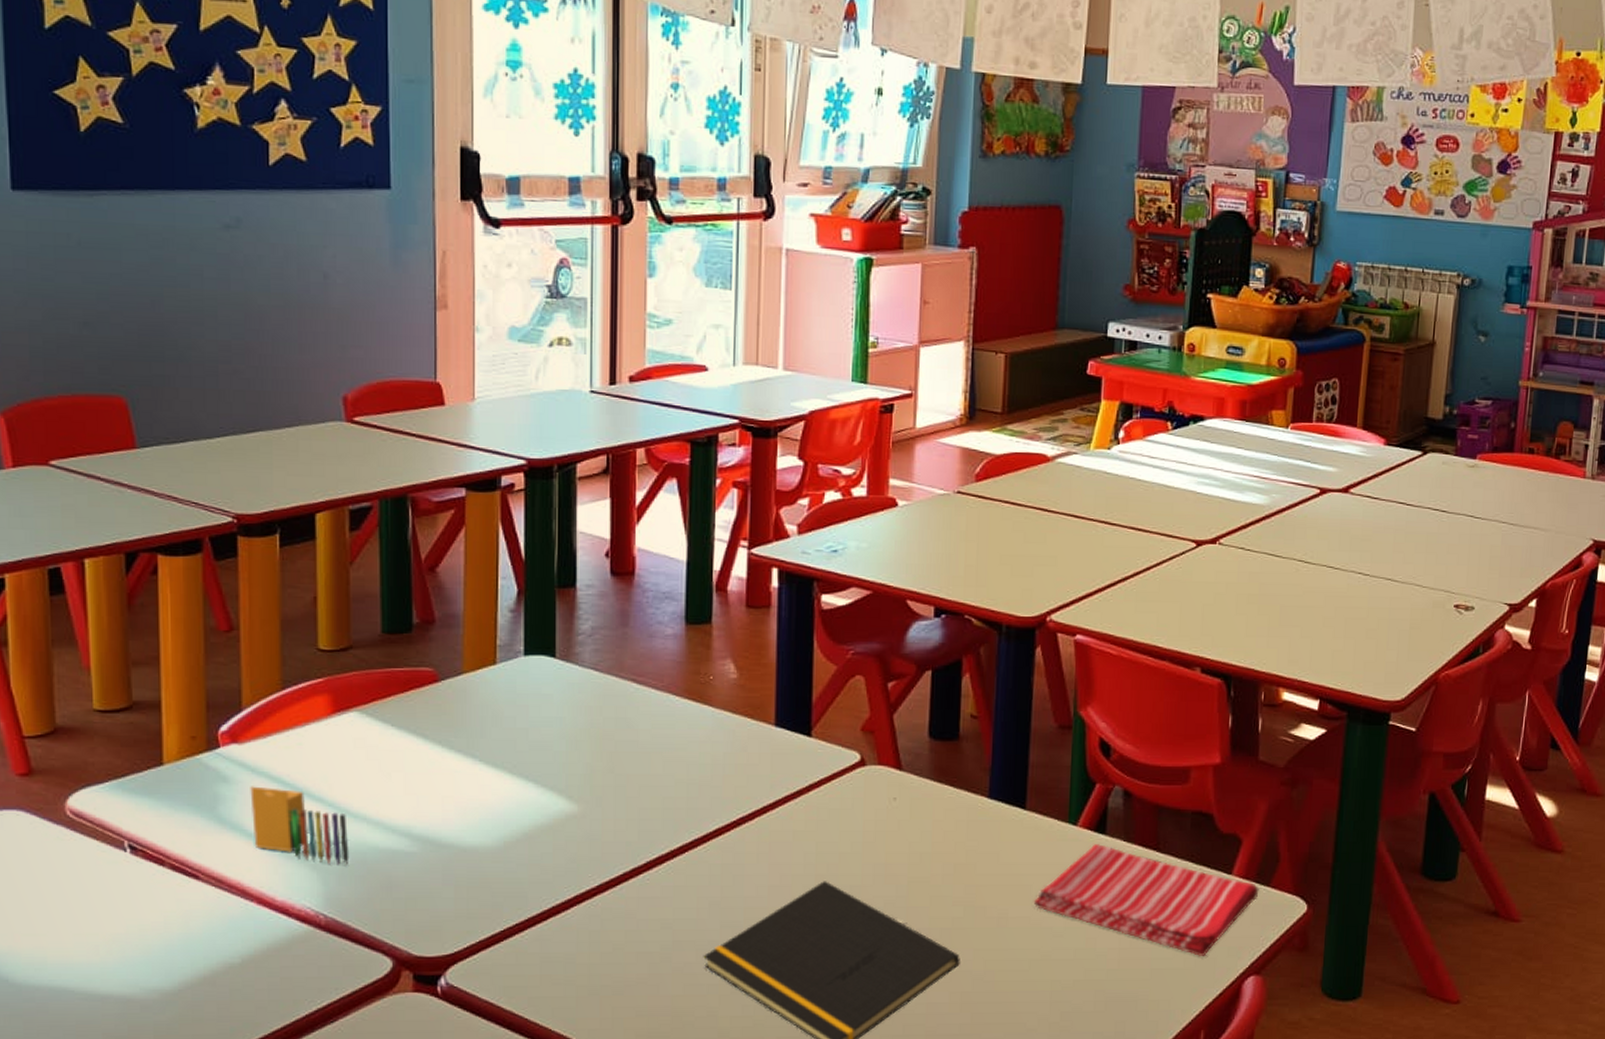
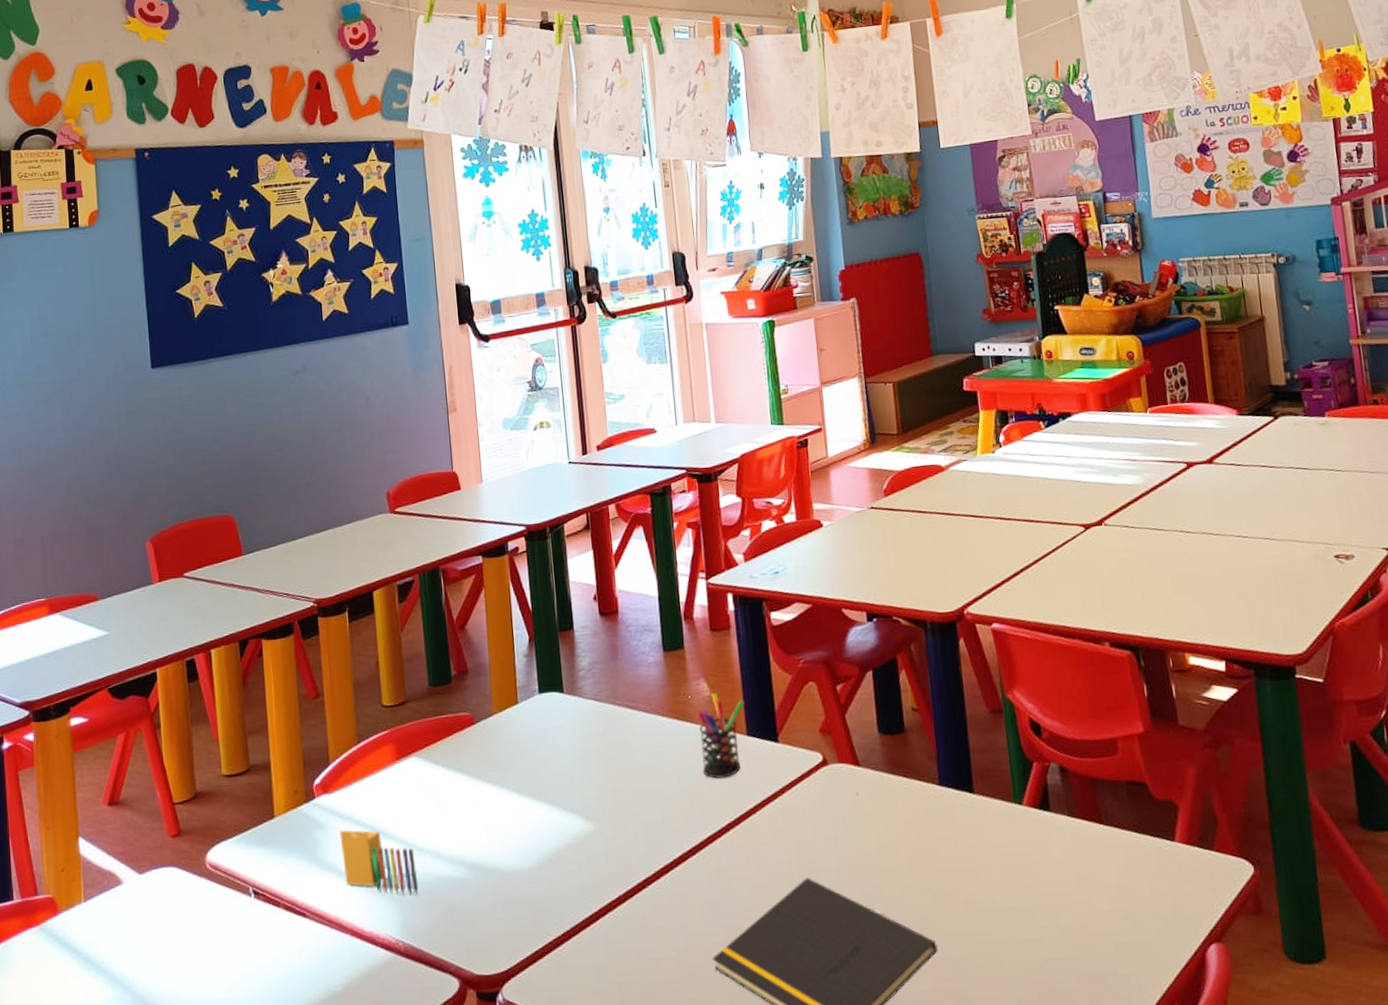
pen holder: none [718,675,777,769] -> present [697,692,744,779]
dish towel: present [1033,844,1259,956] -> none [994,821,1204,927]

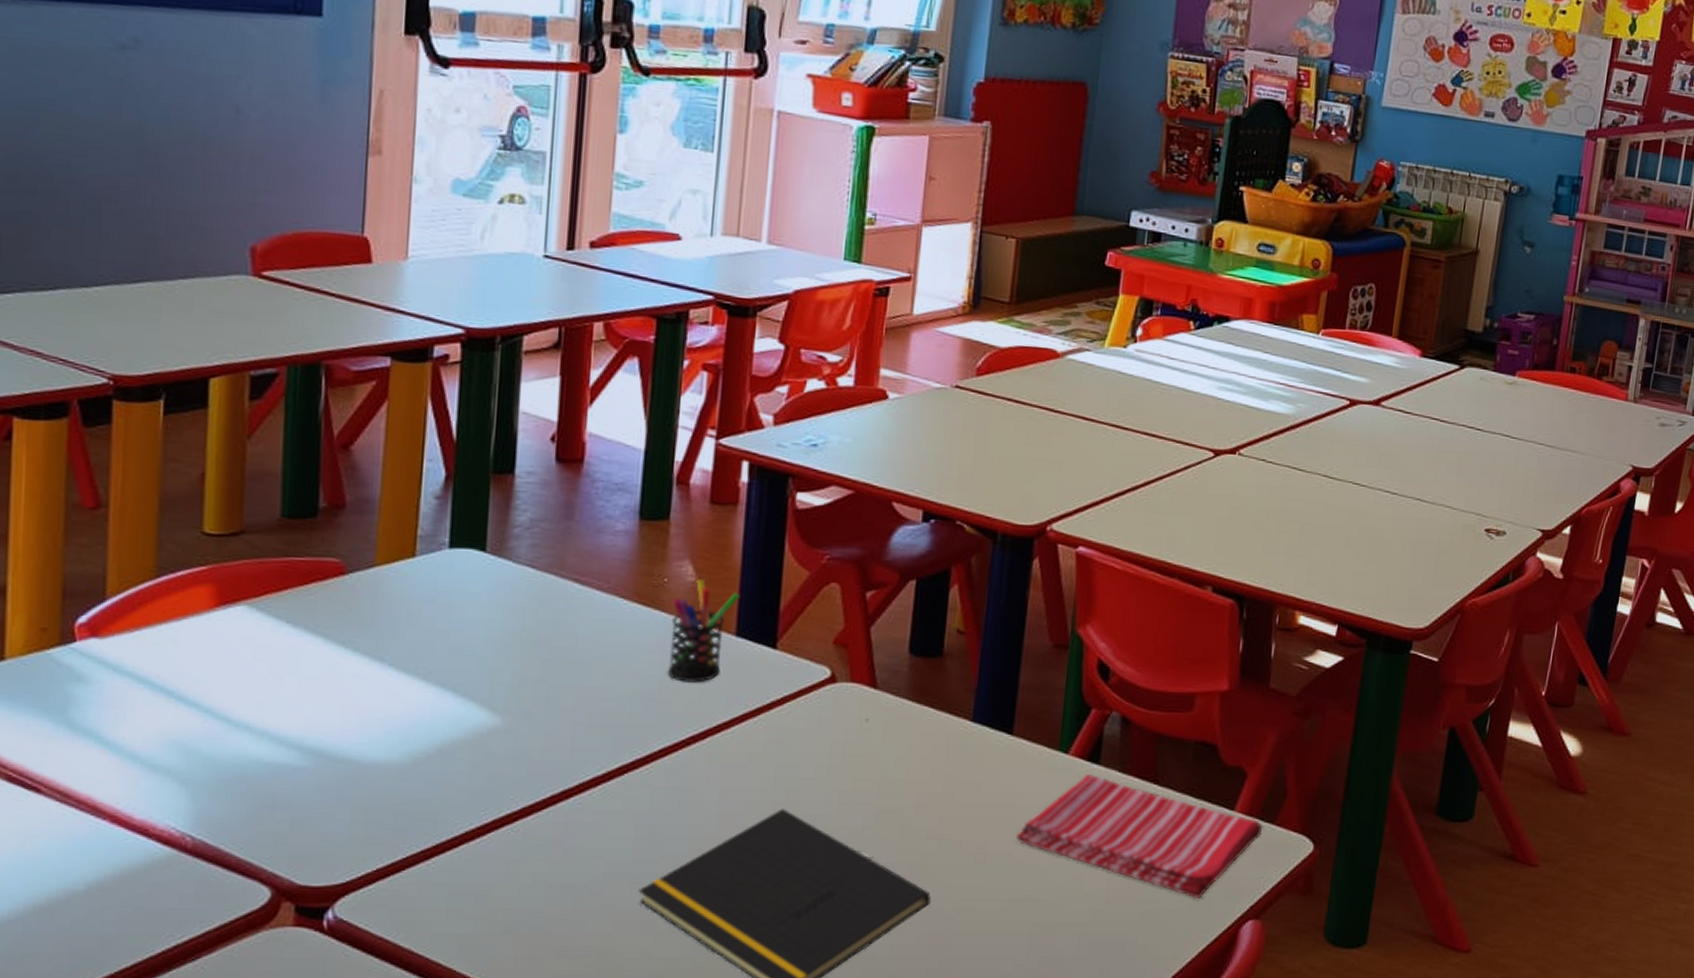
crayon: present [339,830,419,896] -> none [110,687,227,780]
dish towel: none [994,821,1204,927] -> present [1015,774,1263,898]

